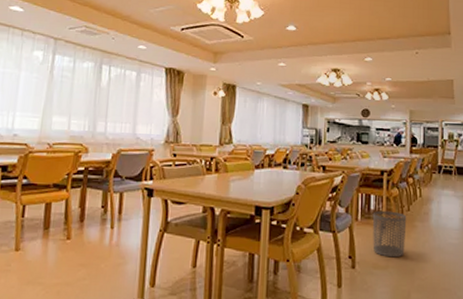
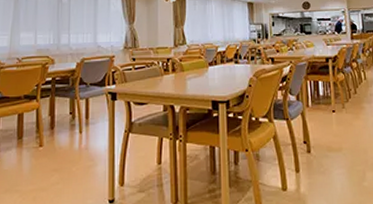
waste bin: present [372,210,407,258] -> none [322,95,356,140]

